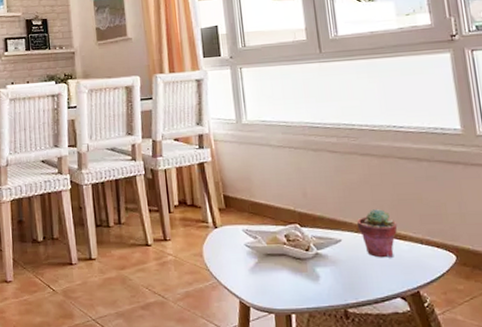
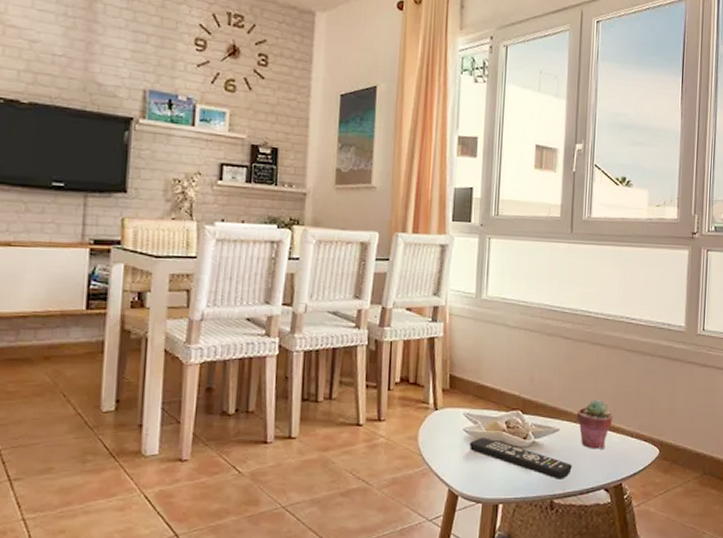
remote control: none [252,251,362,289] -> present [469,437,572,479]

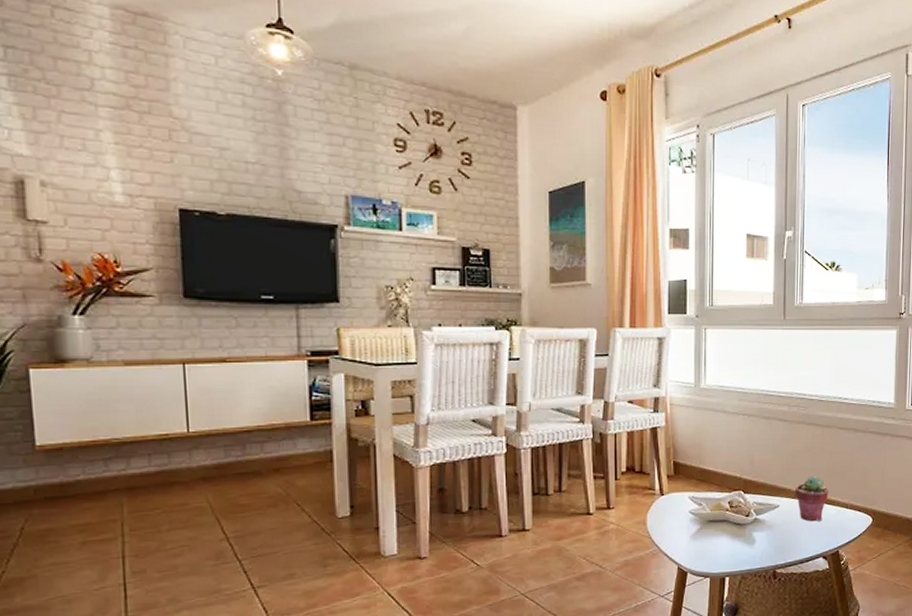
remote control: present [469,437,572,479] -> none [695,517,792,551]

